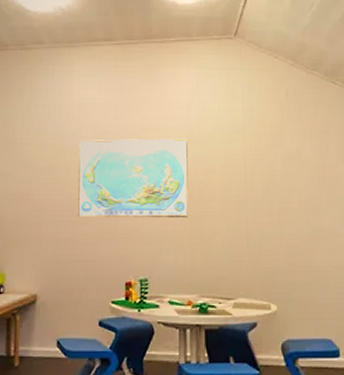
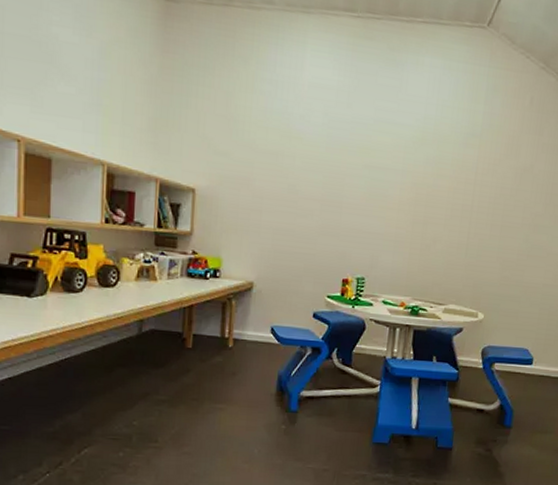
world map: present [77,138,189,217] -> none [299,126,422,221]

